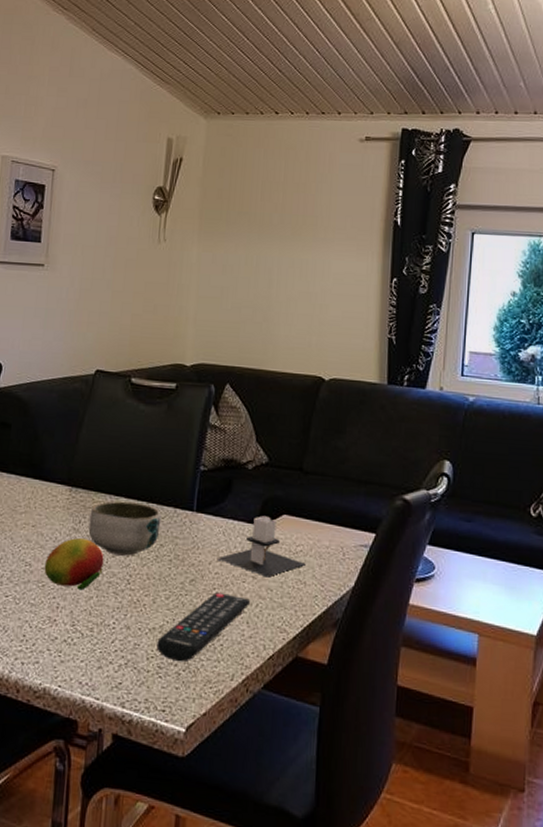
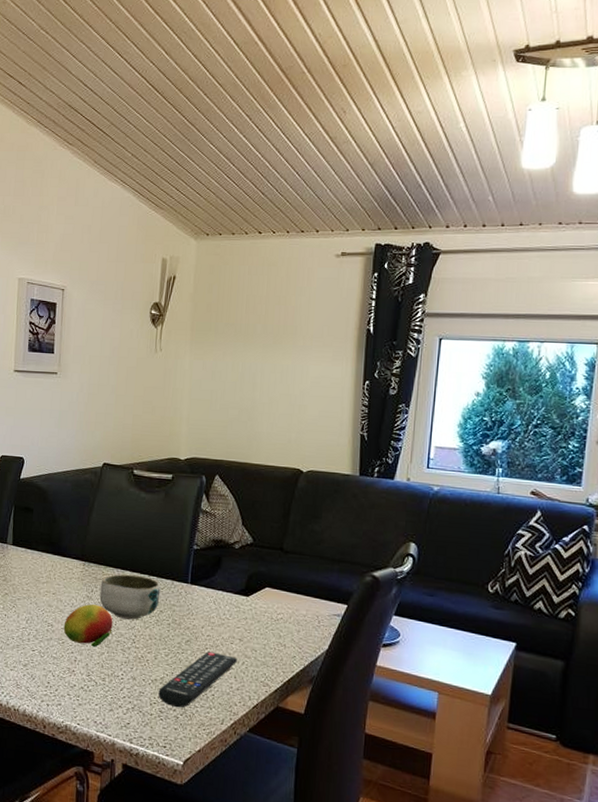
candle: present [218,516,306,577] -> none [209,588,286,640]

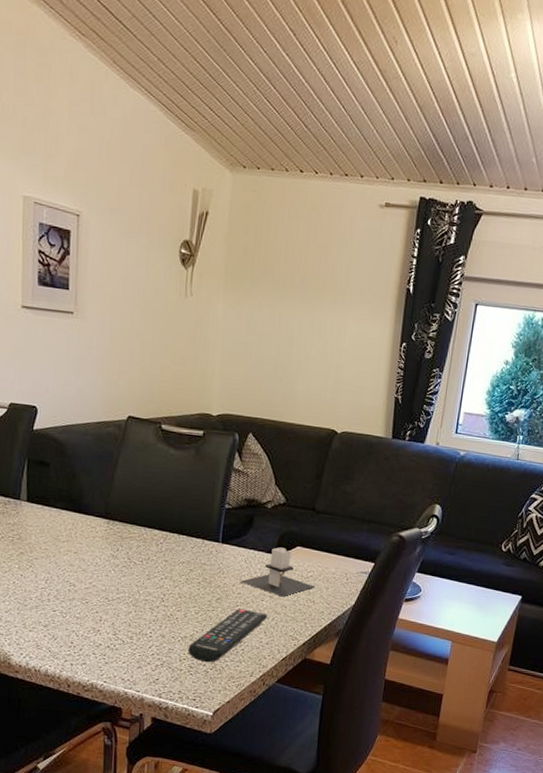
fruit: present [63,604,113,648] -> none [87,563,141,607]
bowl: present [99,574,161,620] -> none [126,533,191,579]
candle: none [209,588,286,640] -> present [240,547,315,597]

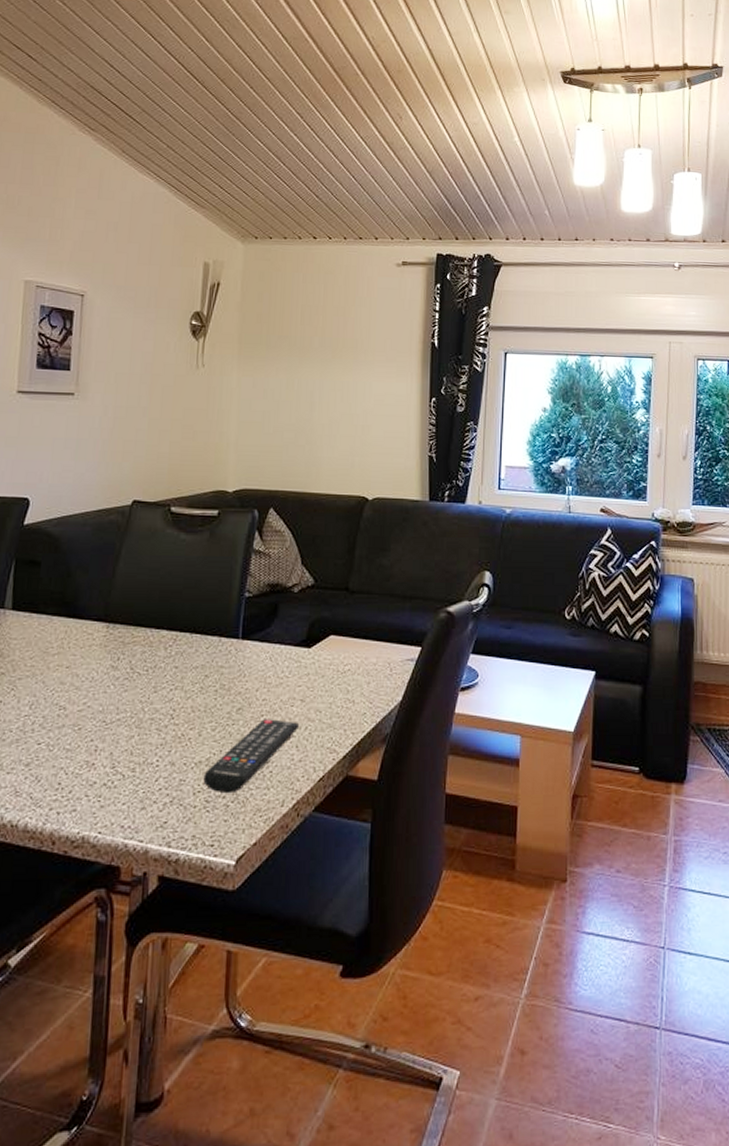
candle: present [240,547,315,597] -> none [265,638,354,699]

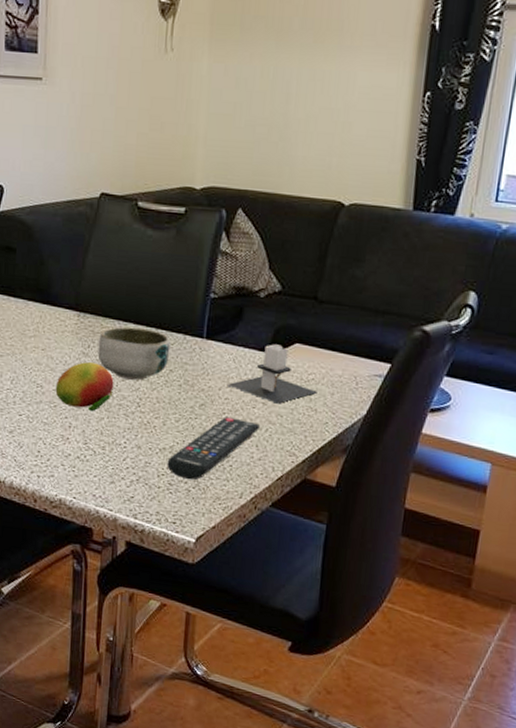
fruit: none [80,676,146,730] -> present [55,362,114,412]
bowl: none [128,634,206,690] -> present [97,327,171,380]
candle: none [265,638,354,699] -> present [228,344,317,404]

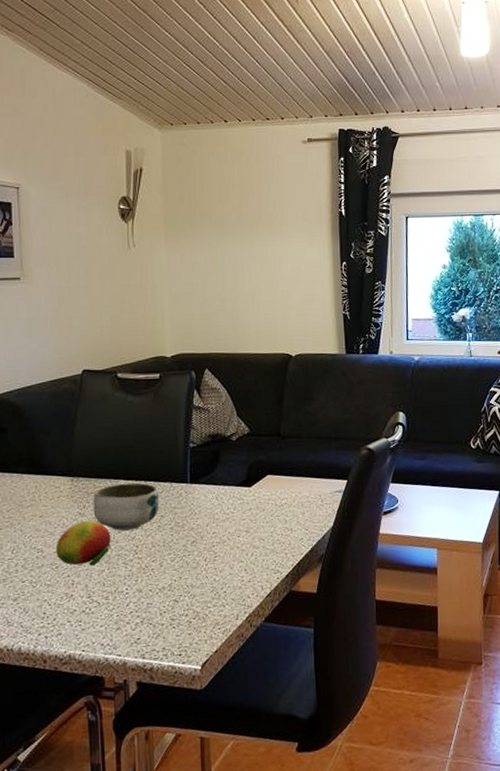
remote control: present [167,417,261,480] -> none [167,548,247,612]
candle: present [228,344,317,404] -> none [214,478,291,530]

